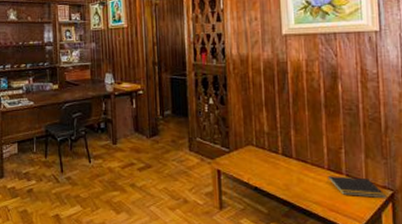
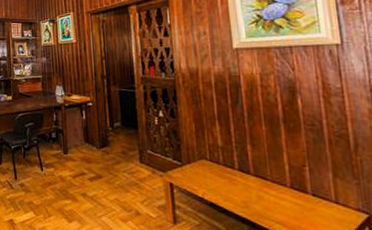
notepad: present [327,176,387,199] -> none [290,195,362,223]

